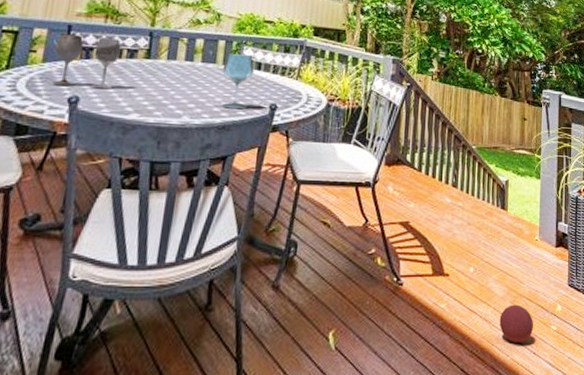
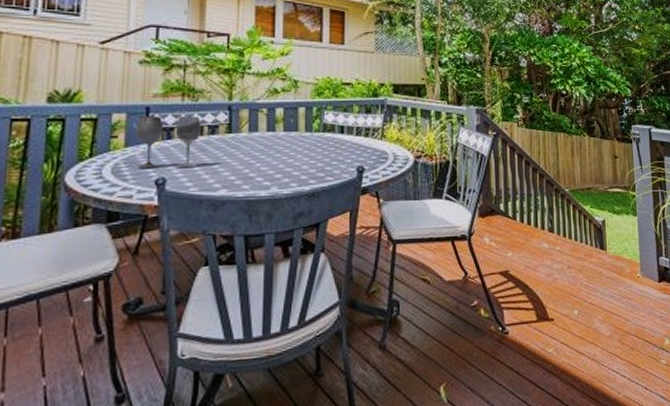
wine glass: present [222,53,255,109] -> none [305,119,338,175]
ball: present [499,304,534,343] -> none [608,342,644,380]

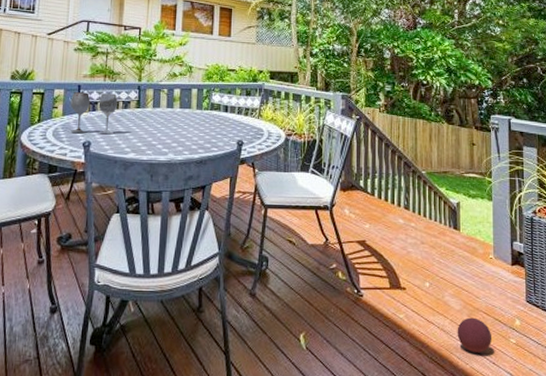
ball: none [608,342,644,380] -> present [457,317,492,353]

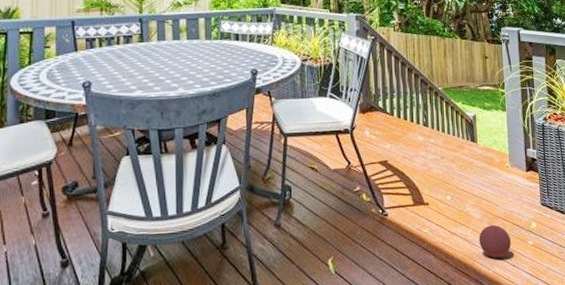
wineglass: present [70,91,118,134] -> none [65,28,118,73]

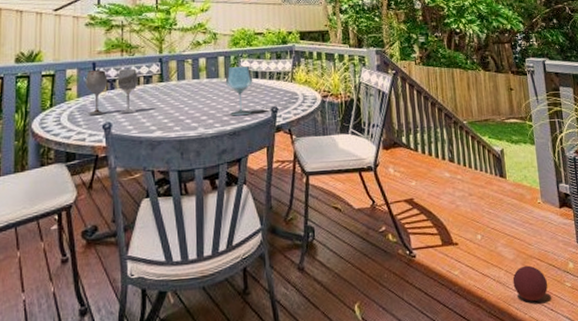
wineglass: none [65,28,118,73] -> present [86,69,138,115]
wine glass: none [206,28,234,78] -> present [225,65,253,116]

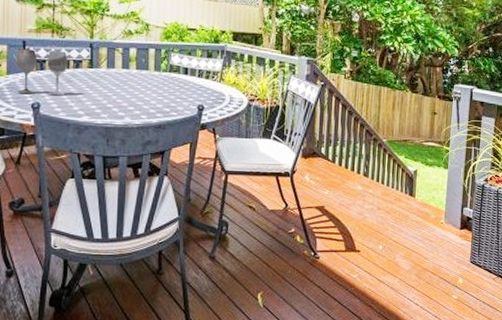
wine glass: present [225,65,253,116] -> none [154,60,182,110]
ball: present [512,265,548,302] -> none [405,277,437,308]

